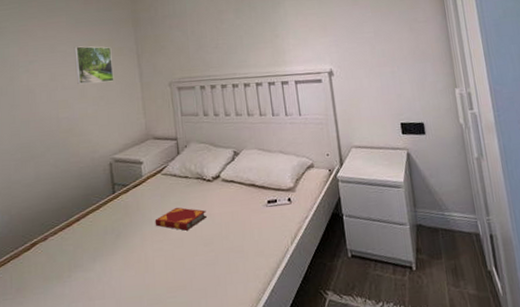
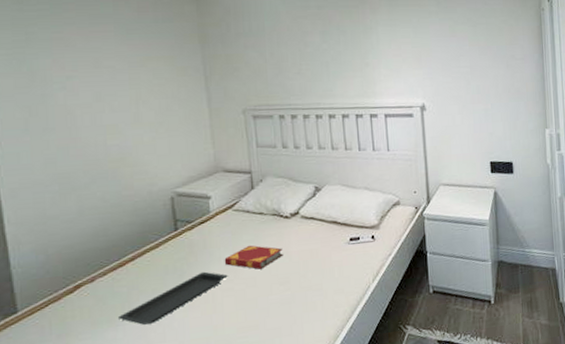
serving tray: none [65,232,158,282] -> present [117,271,228,325]
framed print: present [74,46,114,85] -> none [125,62,176,108]

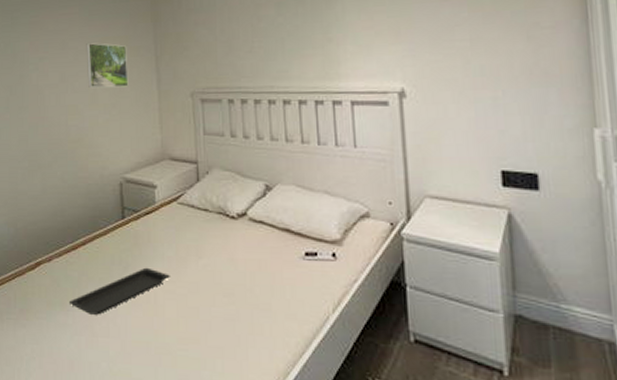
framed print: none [125,62,176,108] -> present [86,43,129,89]
hardback book: present [224,245,283,270] -> none [167,244,228,274]

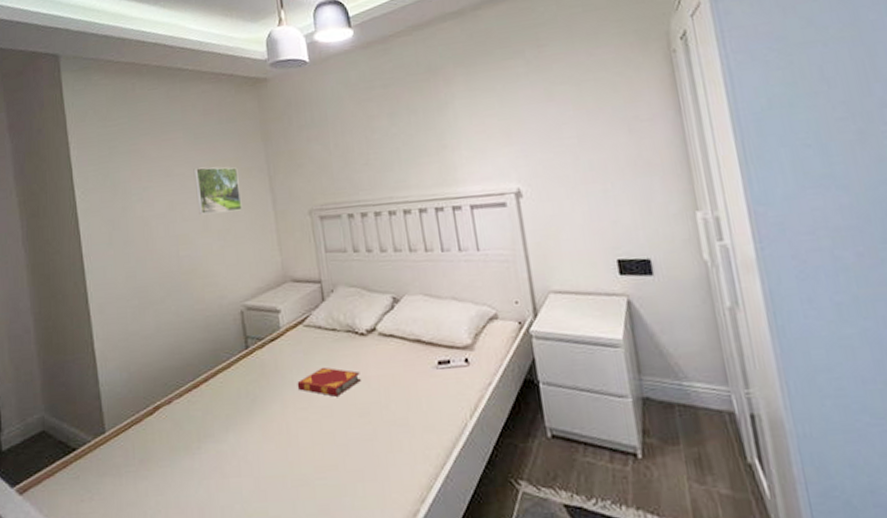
serving tray: present [68,267,170,315] -> none [193,396,302,455]
hardback book: none [167,244,228,274] -> present [297,367,361,397]

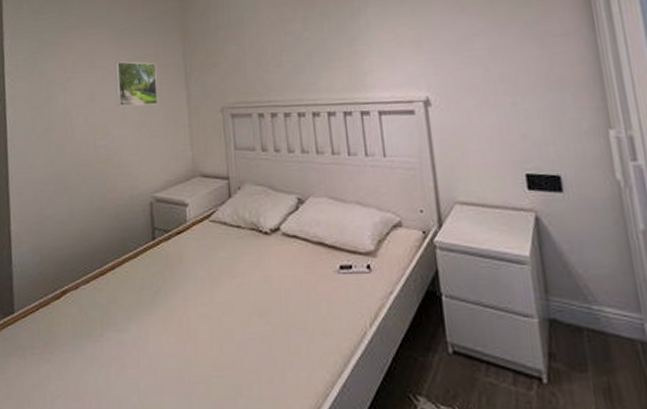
hardback book: present [297,367,361,397] -> none [200,263,262,294]

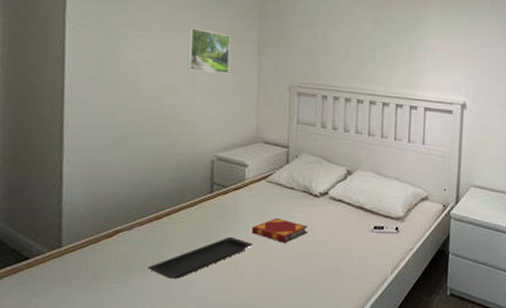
serving tray: none [96,290,203,344] -> present [147,236,253,279]
hardback book: none [200,263,262,294] -> present [251,217,308,243]

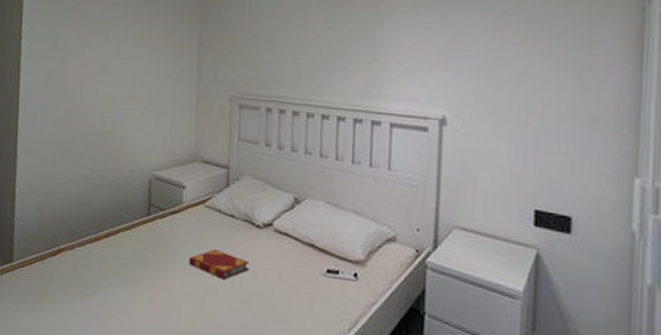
serving tray: present [147,236,253,279] -> none [86,266,190,308]
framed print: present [187,28,231,74] -> none [127,36,170,84]

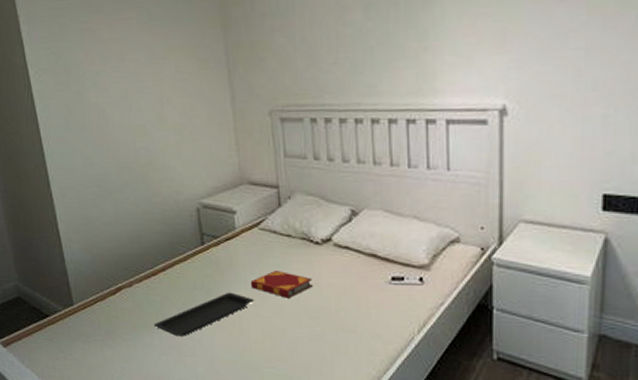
serving tray: none [86,266,190,308] -> present [153,292,254,336]

